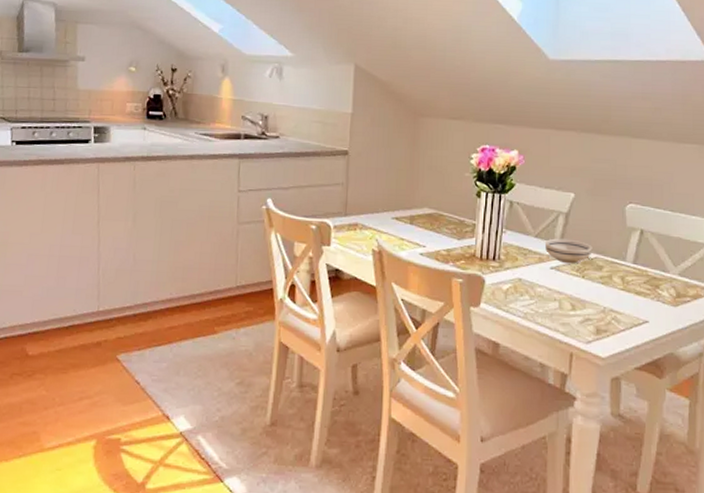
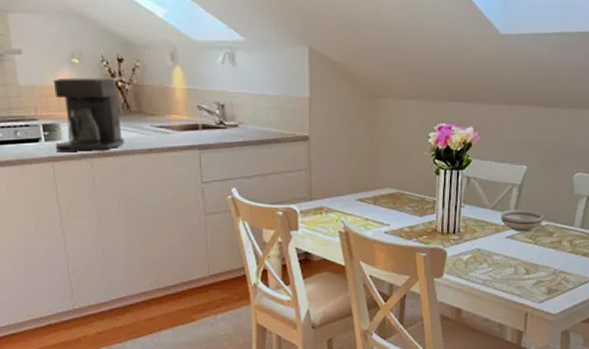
coffee maker: none [102,84,169,156] -> present [53,78,125,153]

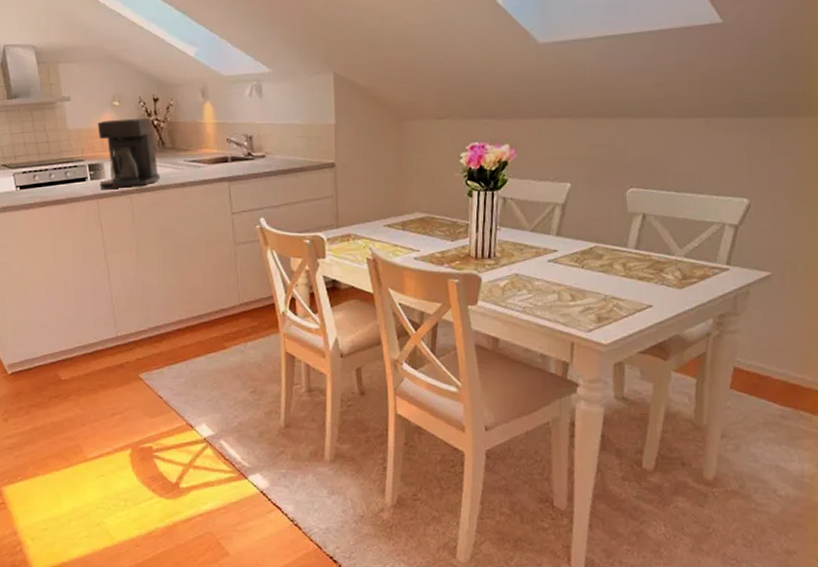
bowl: present [501,209,544,232] -> none [542,230,592,255]

